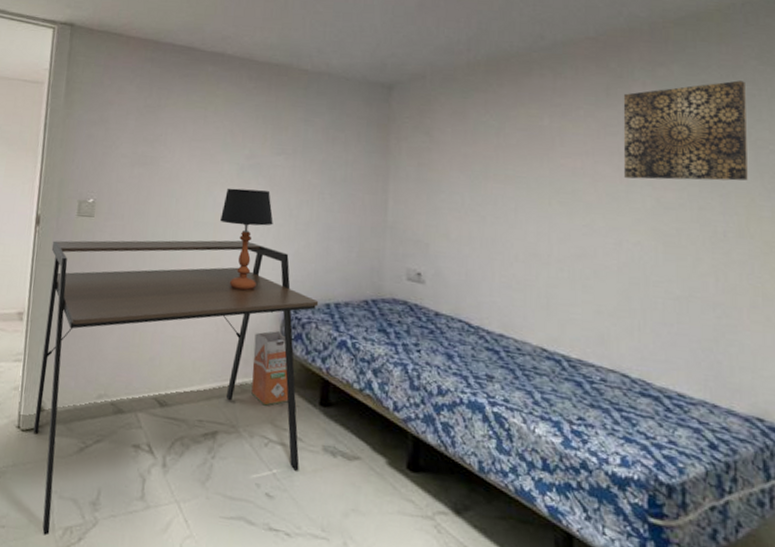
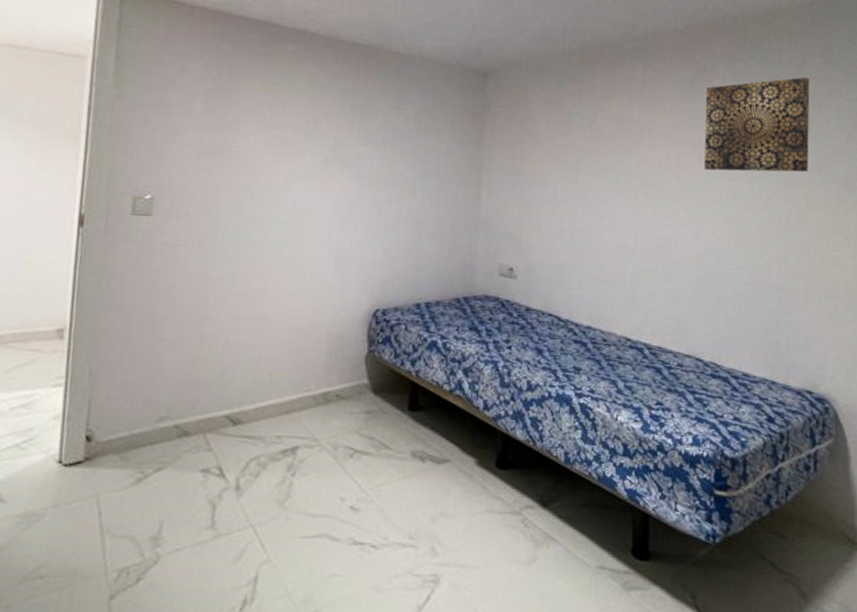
desk: present [33,240,319,536] -> none [78,238,409,581]
table lamp: present [220,188,273,291] -> none [302,181,361,293]
waste bin: present [251,331,289,406] -> none [335,335,376,415]

